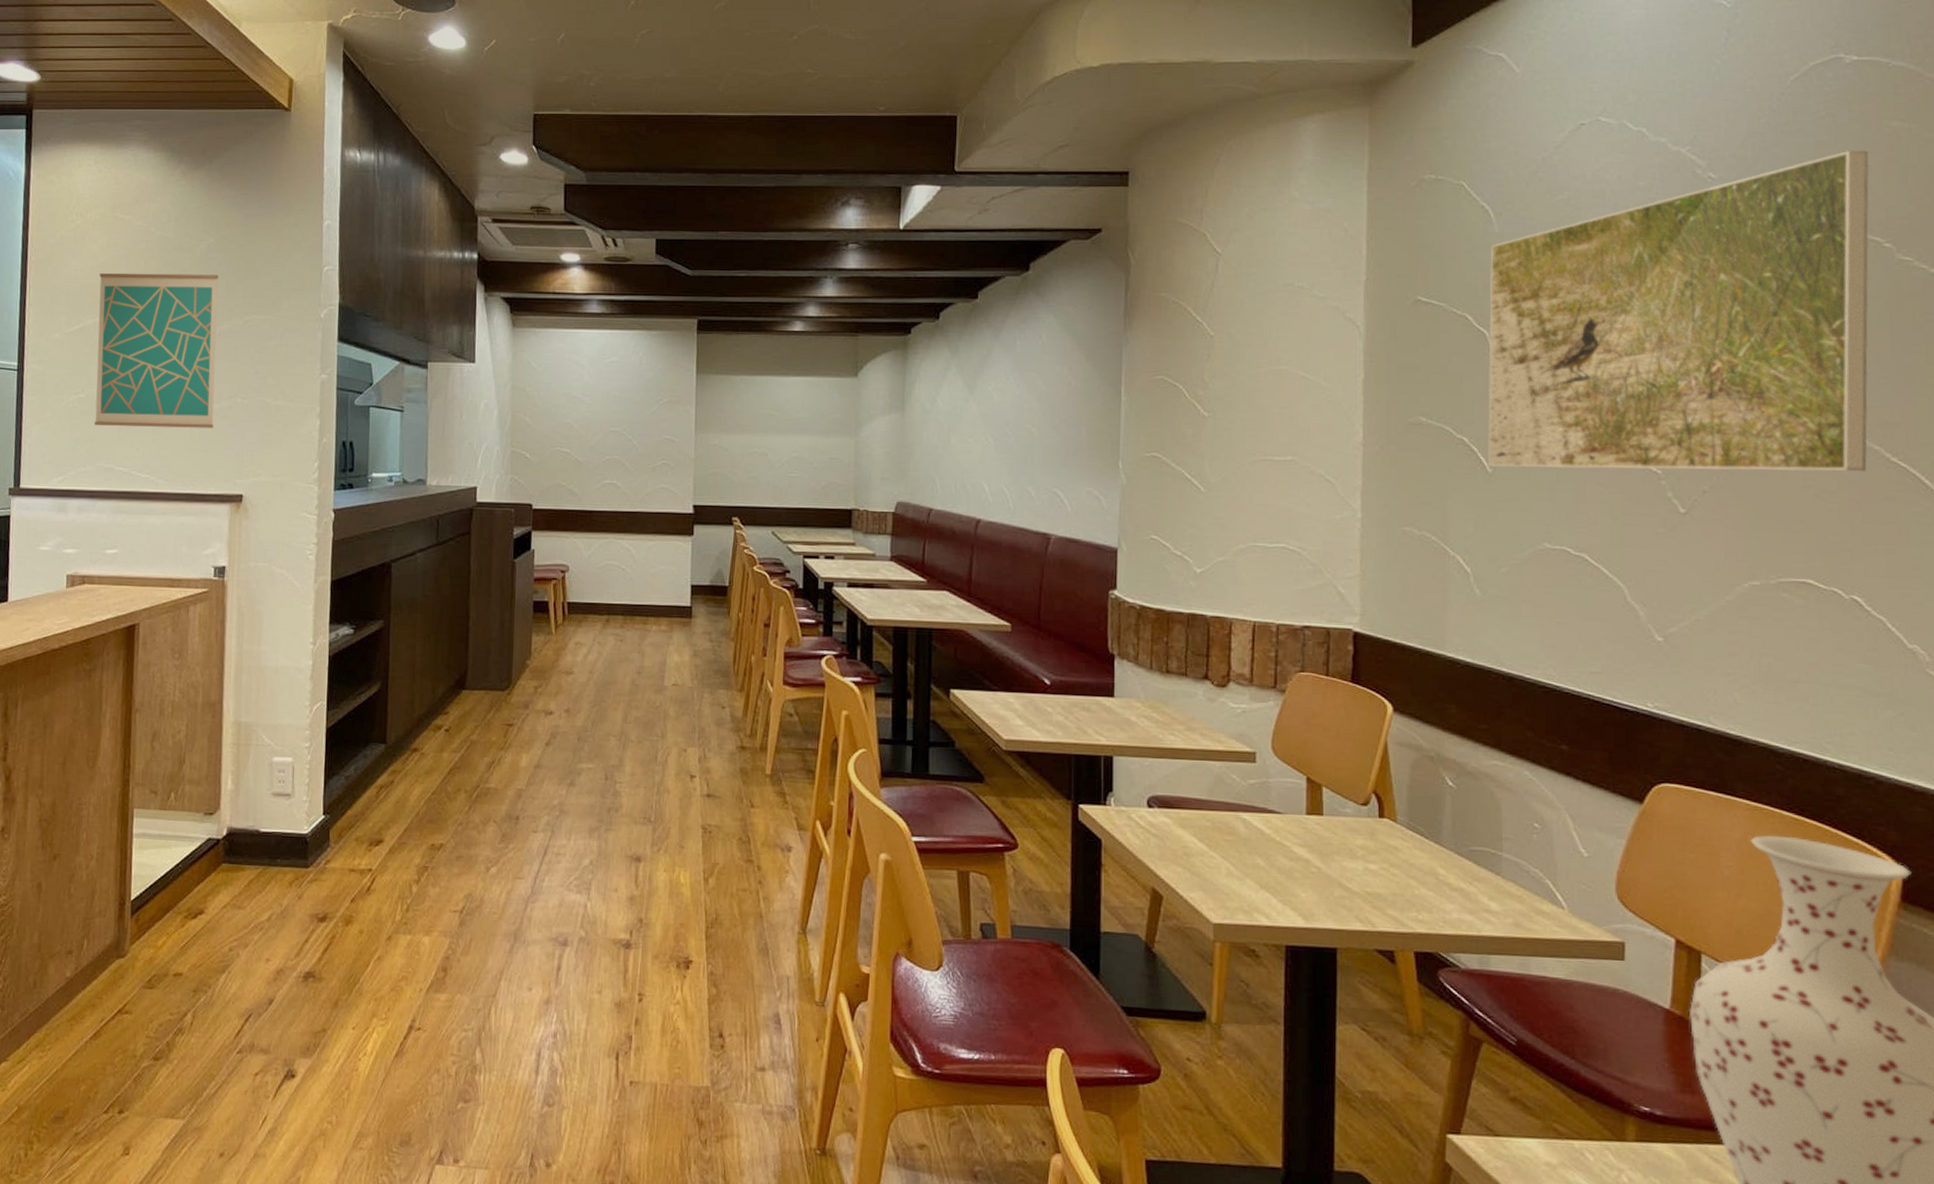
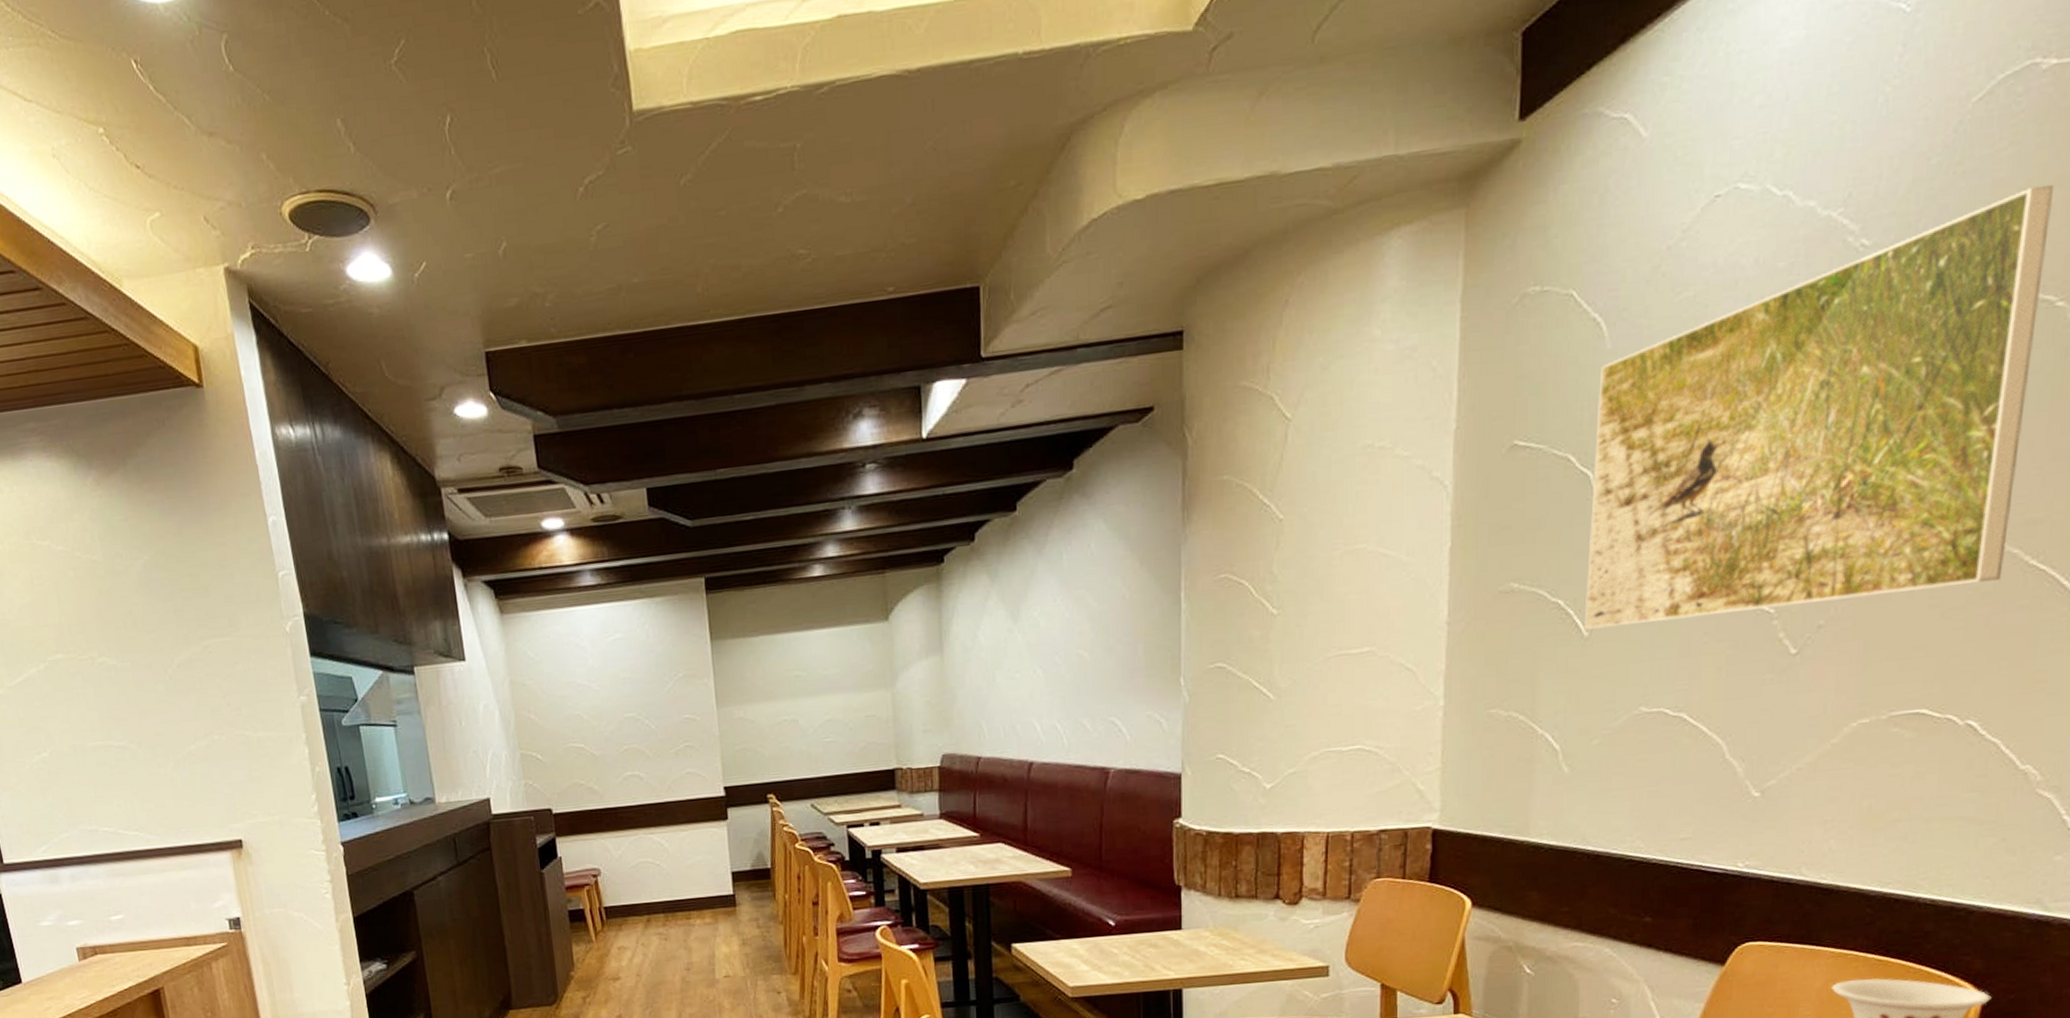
wall art: present [95,273,218,429] -> none [30,597,195,785]

